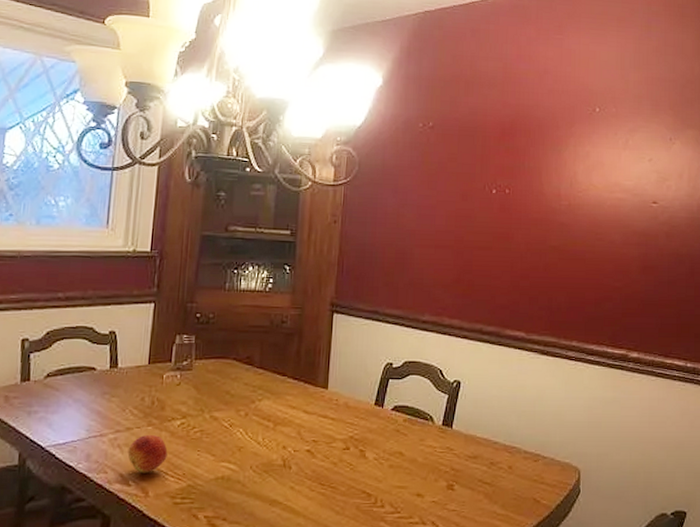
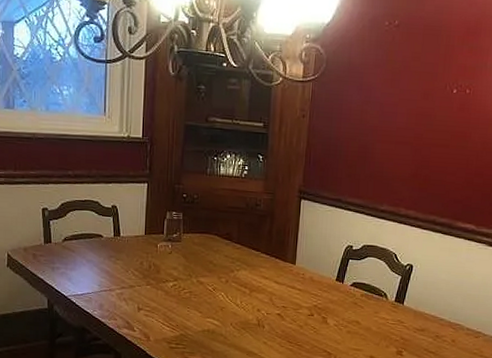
fruit: present [127,434,168,473] -> none [132,292,163,323]

